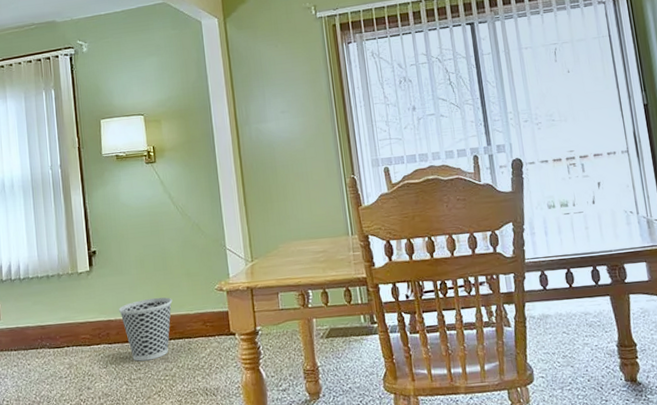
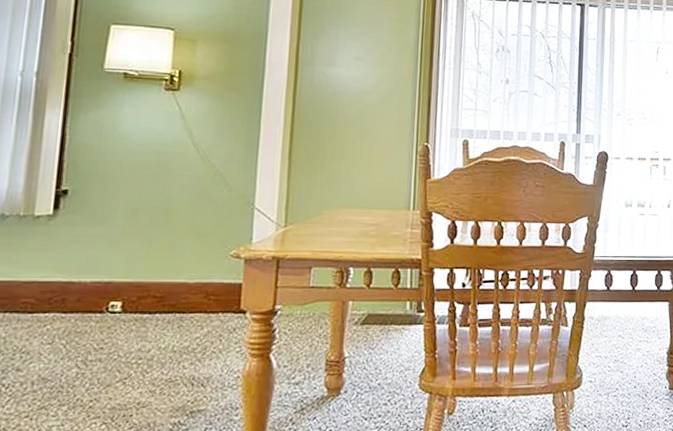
wastebasket: present [118,297,173,362] -> none [86,258,168,338]

